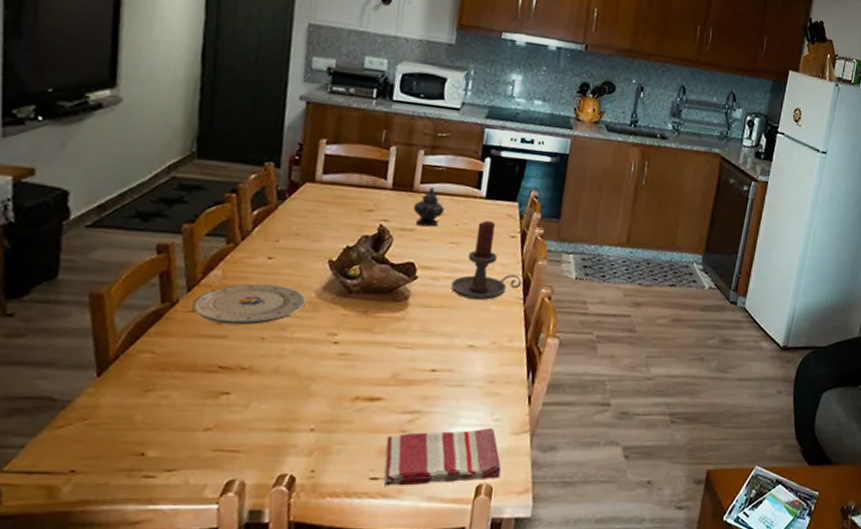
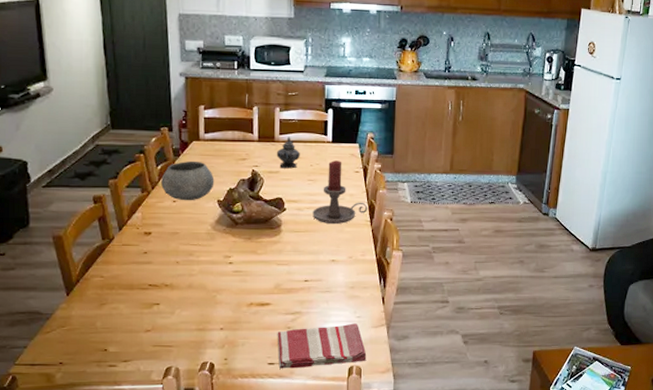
plate: present [191,283,306,326] -> none [123,221,205,253]
bowl: none [254,207,328,259] -> present [161,160,215,201]

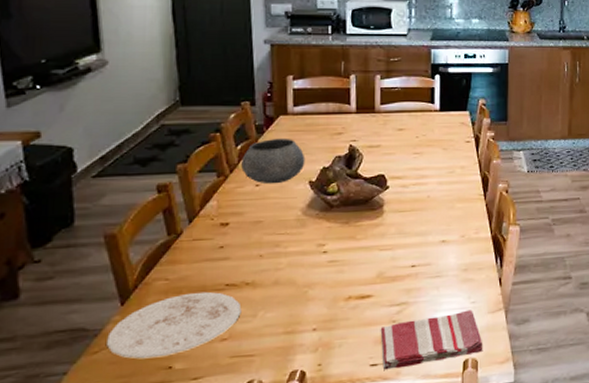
plate: none [56,289,162,341] -> present [107,291,242,359]
teapot: present [276,137,300,169] -> none [377,107,404,142]
candle holder: present [312,160,368,225] -> none [419,130,481,201]

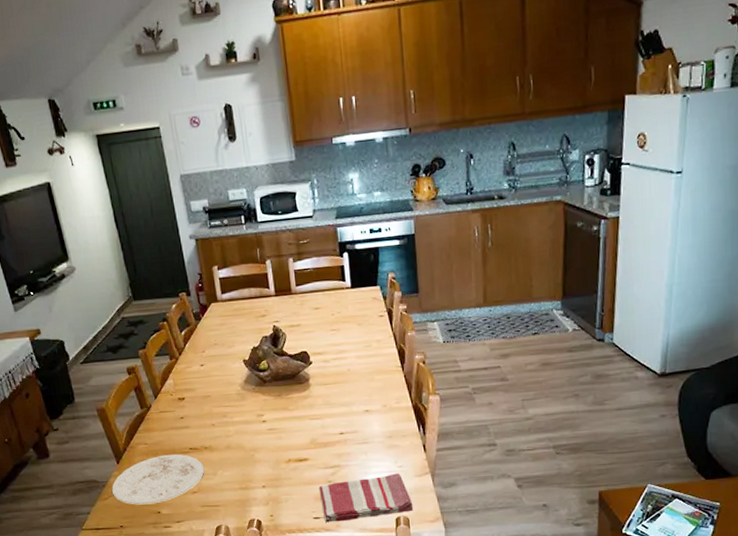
bowl: present [241,138,305,184] -> none [186,323,238,364]

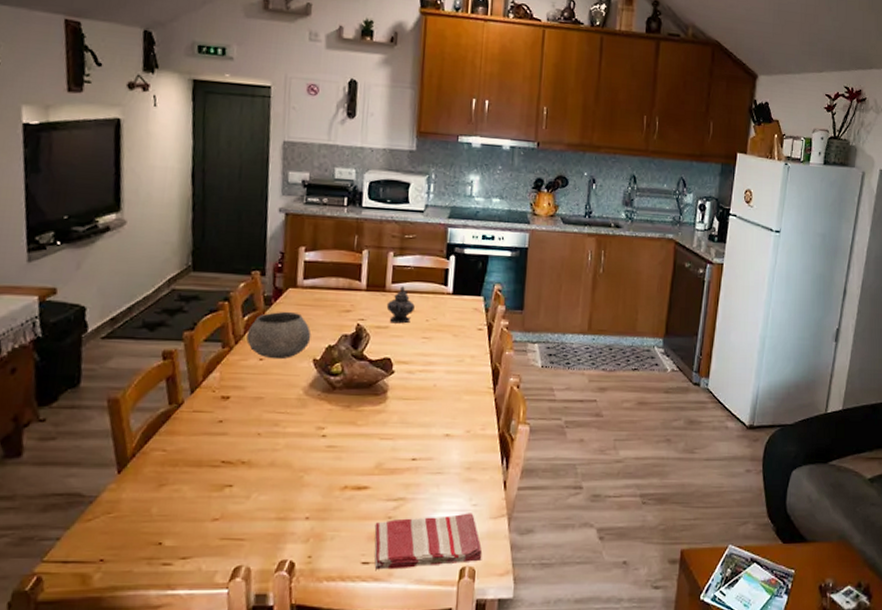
plate: present [112,454,205,505] -> none [100,466,236,532]
bowl: none [186,323,238,364] -> present [246,311,311,360]
teapot: none [295,287,320,321] -> present [386,286,415,324]

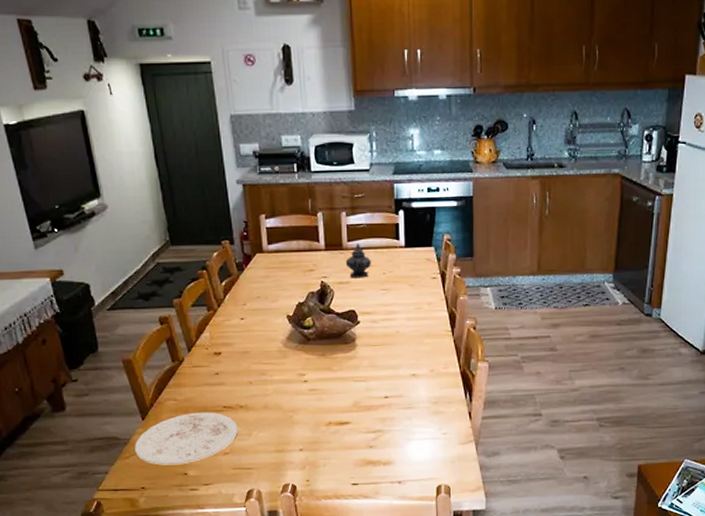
plate: none [100,466,236,532] -> present [135,412,239,465]
bowl: present [246,311,311,360] -> none [227,274,282,318]
dish towel: present [374,513,483,570] -> none [359,440,455,489]

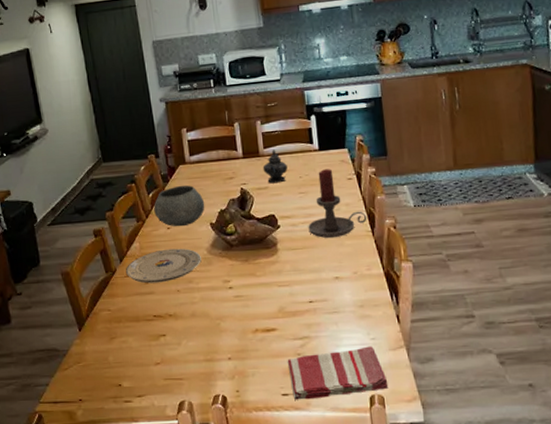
plate: present [135,412,239,465] -> none [72,321,169,377]
plate: none [193,339,276,374] -> present [125,248,201,284]
bowl: none [227,274,282,318] -> present [154,185,205,227]
dish towel: none [359,440,455,489] -> present [287,346,388,400]
candle holder: none [388,267,448,336] -> present [308,169,367,239]

